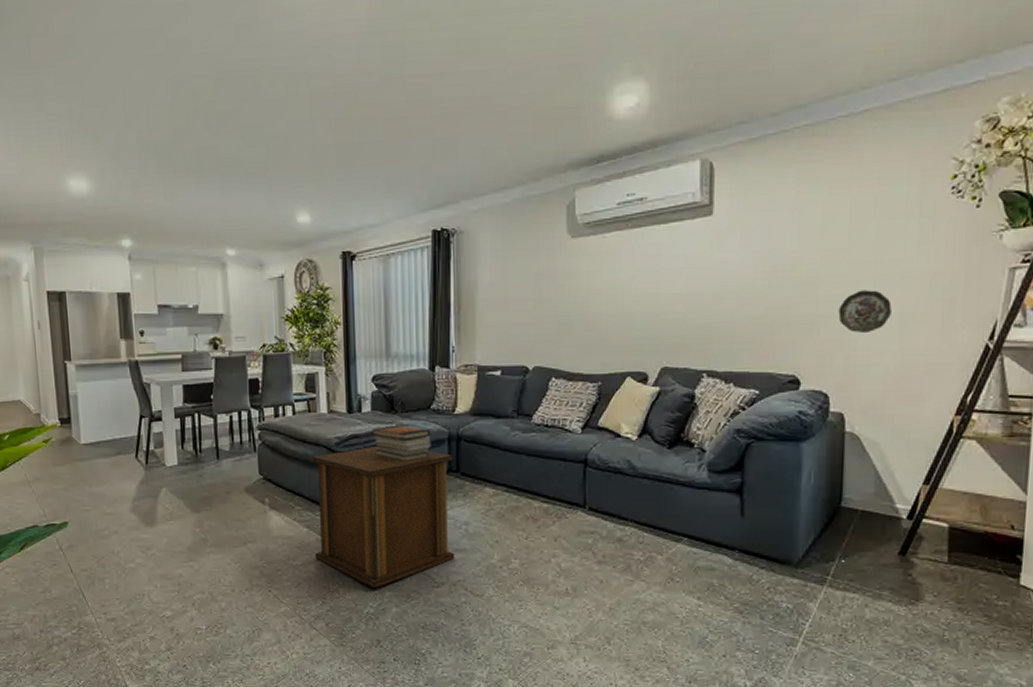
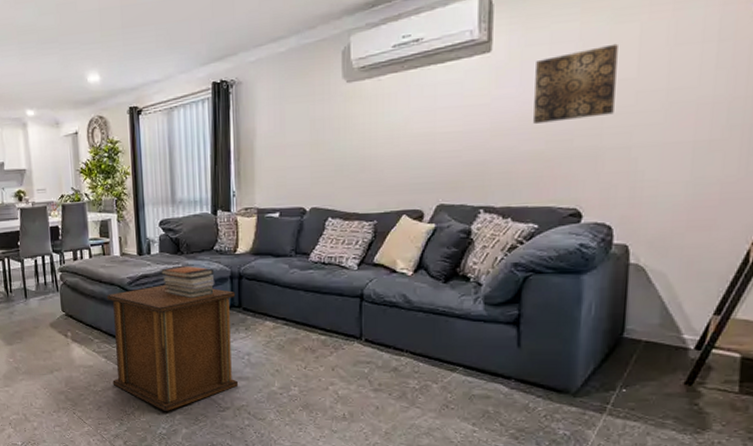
wall art: none [753,214,830,289] -> present [533,43,618,124]
decorative plate: present [838,290,892,334] -> none [624,119,684,164]

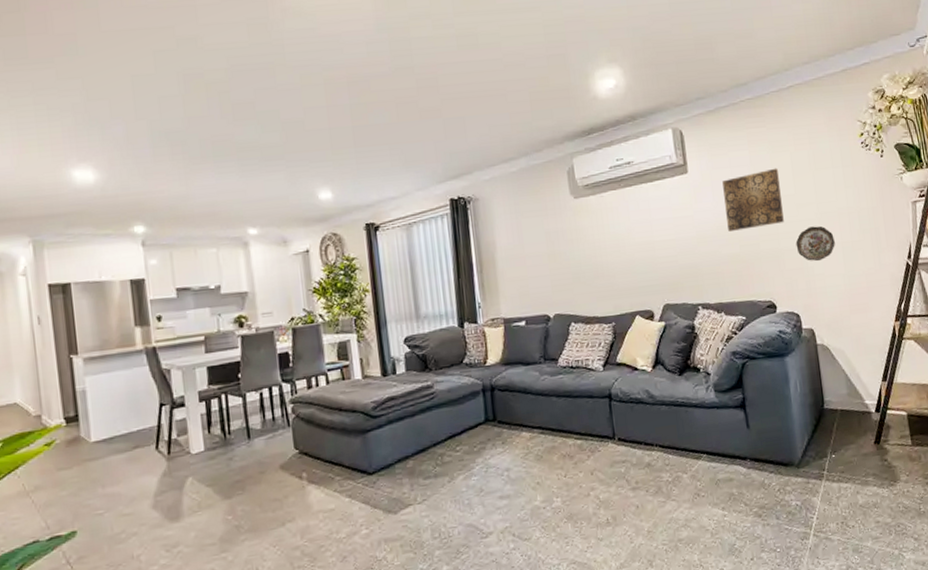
side table: present [106,284,239,412] -> none [348,403,500,550]
book stack: present [160,265,215,298] -> none [407,382,467,417]
decorative plate: none [624,119,684,164] -> present [795,226,835,262]

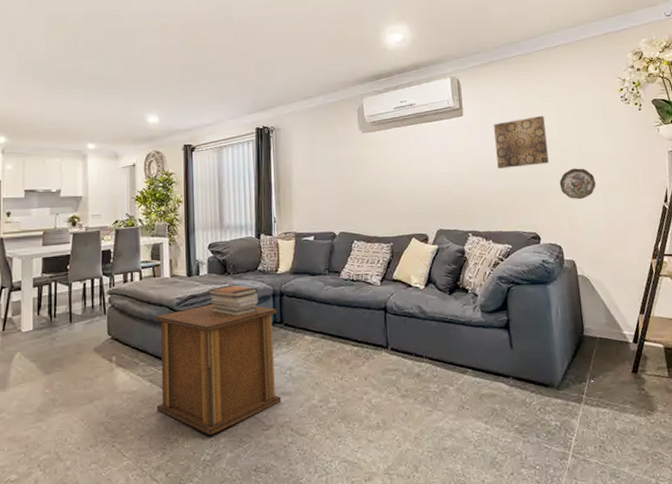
side table: none [348,403,500,550] -> present [155,303,282,436]
book stack: none [407,382,467,417] -> present [208,285,259,316]

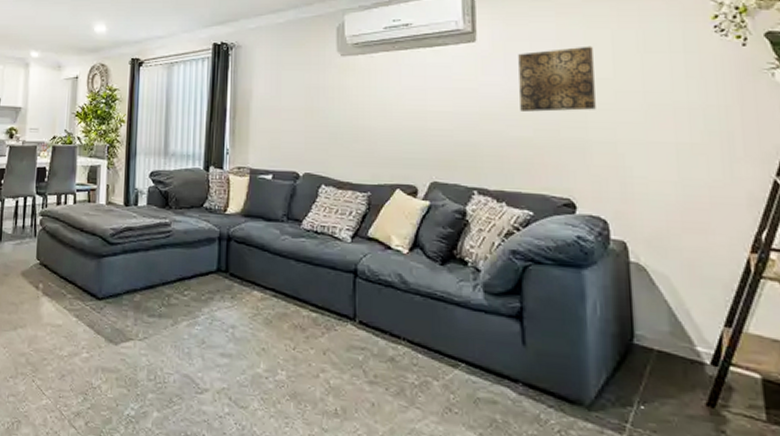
side table: present [155,303,282,436] -> none [81,239,223,389]
book stack: present [208,285,259,316] -> none [145,220,202,258]
decorative plate: present [559,168,596,200] -> none [609,118,666,162]

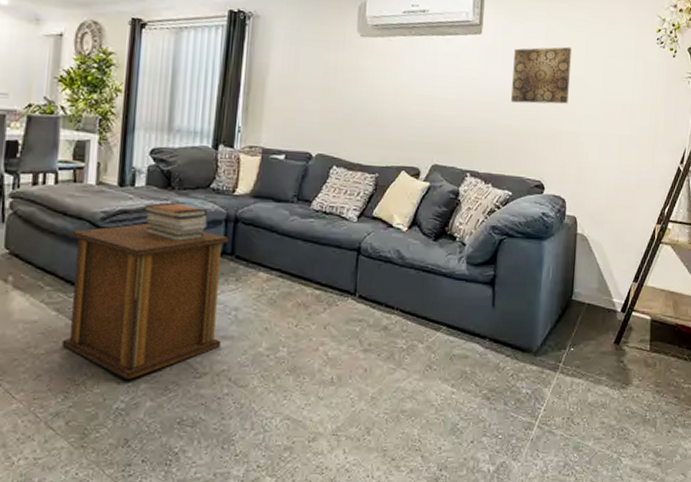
side table: none [81,239,223,389] -> present [62,222,229,381]
book stack: none [145,220,202,258] -> present [143,202,208,241]

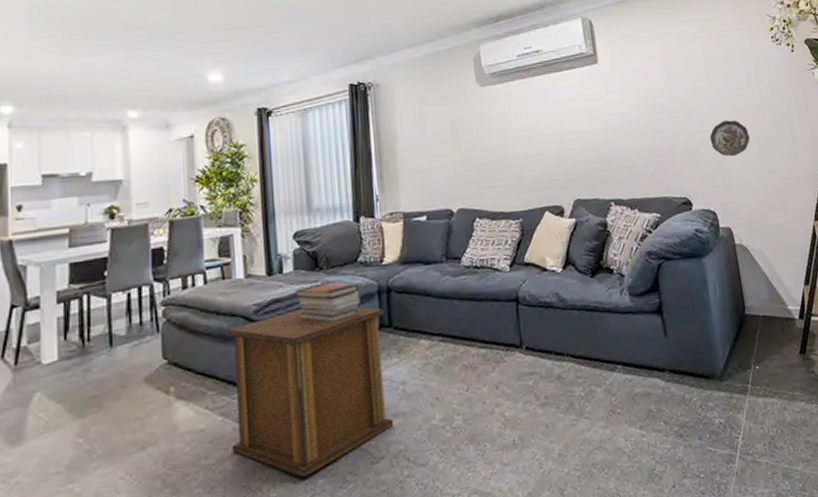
wall art: present [511,46,572,104] -> none [633,60,697,124]
decorative plate: none [575,113,614,150] -> present [709,120,750,157]

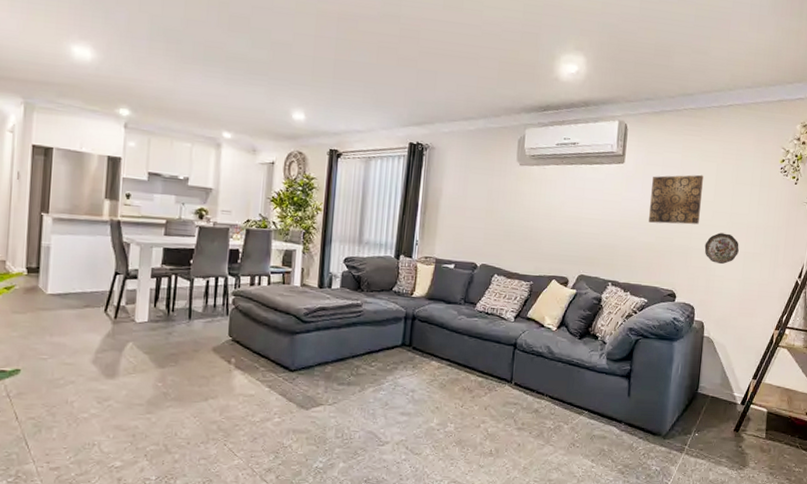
side table: present [226,307,394,479] -> none [273,318,408,446]
book stack: present [294,282,361,322] -> none [338,301,391,334]
wall art: none [633,60,697,124] -> present [649,174,703,225]

